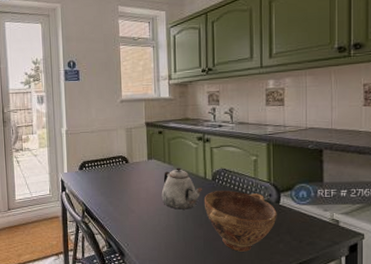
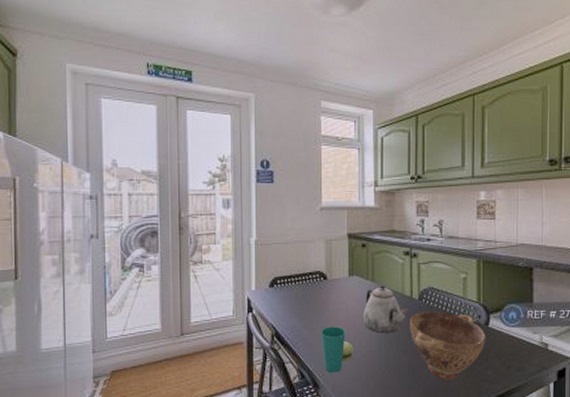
cup: none [124,203,154,243] -> present [320,326,354,373]

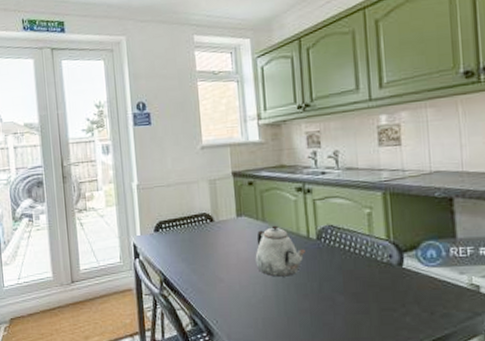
cup: present [320,326,354,373] -> none [210,270,248,320]
bowl: present [409,311,486,380] -> none [308,251,401,328]

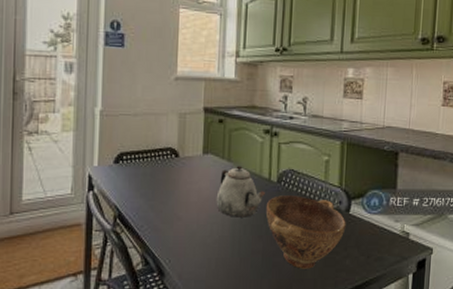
bowl: none [308,251,401,328] -> present [265,195,346,269]

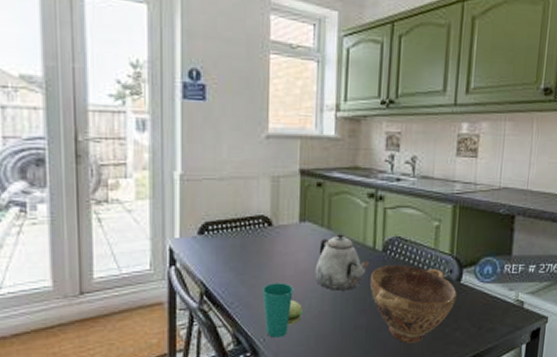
cup: none [168,209,205,259] -> present [262,283,303,338]

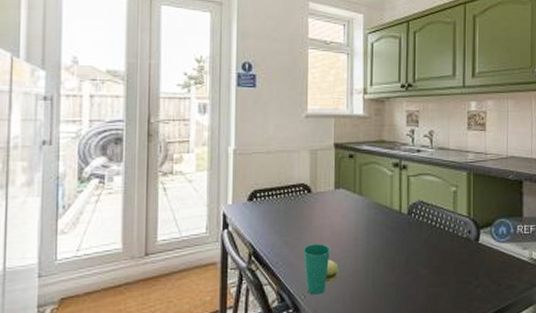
teapot: present [315,234,369,291] -> none [349,199,396,251]
bowl: present [369,265,457,343] -> none [397,227,476,300]

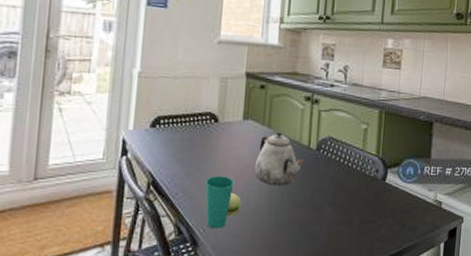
teapot: none [349,199,396,251] -> present [254,132,304,185]

